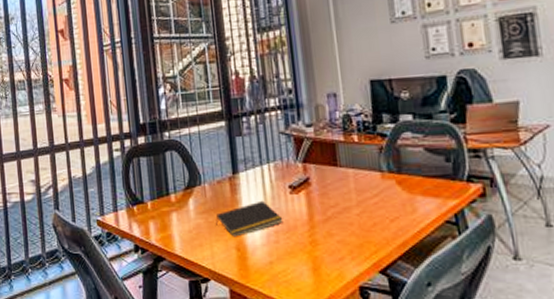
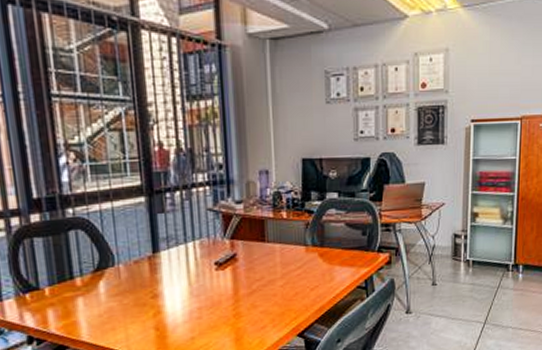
notepad: present [216,200,283,237] -> none [131,278,207,317]

